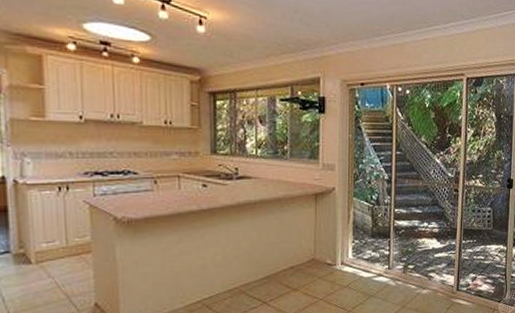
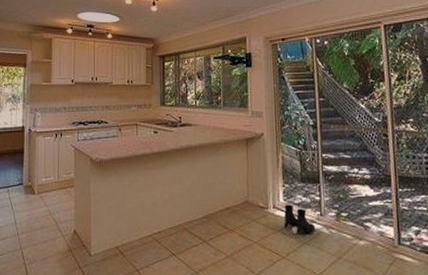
boots: none [351,260,383,289] -> present [284,204,316,234]

